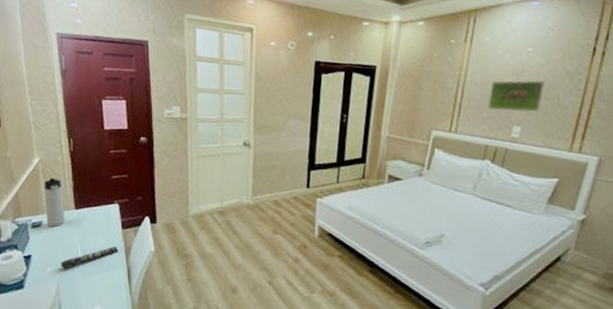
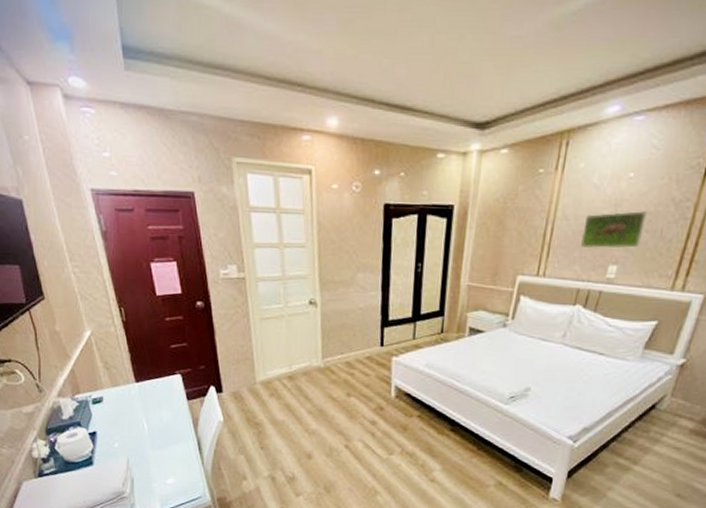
thermos bottle: present [44,177,66,227] -> none [100,350,127,402]
remote control: present [60,246,119,269] -> none [127,417,186,444]

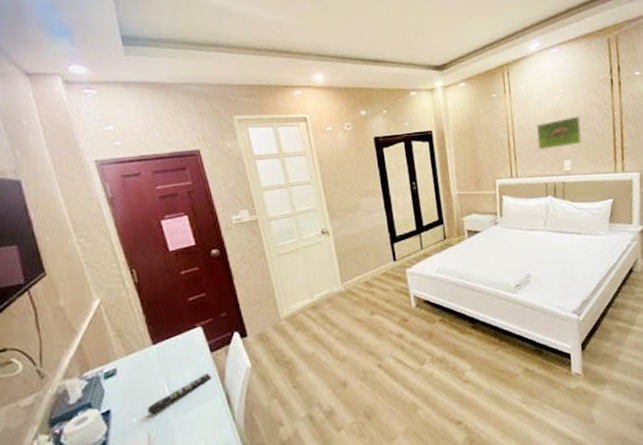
remote control: none [127,417,186,444] -> present [147,373,212,415]

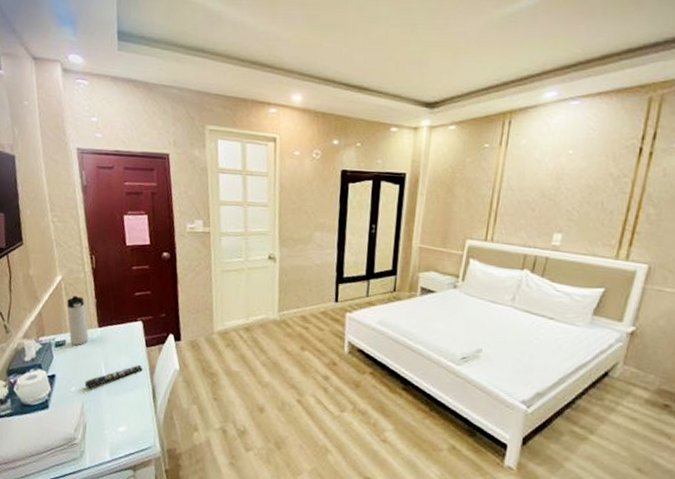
thermos bottle: none [111,316,144,372] -> present [67,295,89,346]
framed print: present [536,116,582,150] -> none [526,184,588,218]

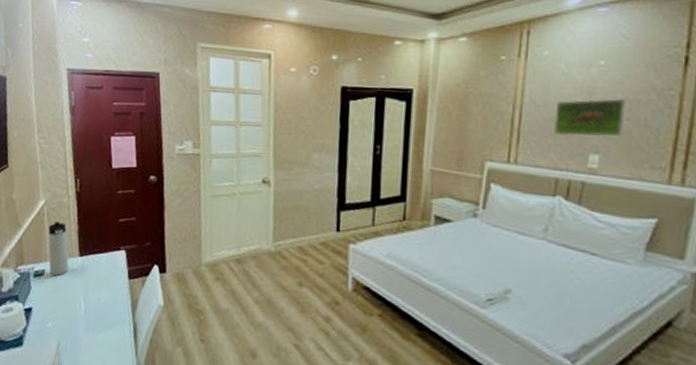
remote control: present [84,364,143,389] -> none [62,298,124,325]
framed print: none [526,184,588,218] -> present [553,98,627,137]

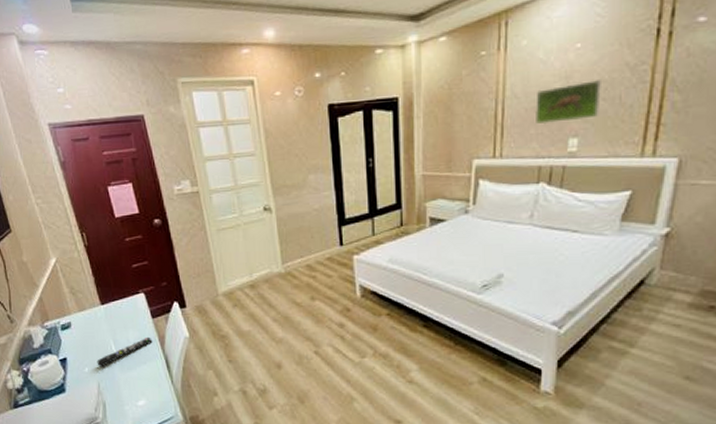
thermos bottle: present [48,221,69,276] -> none [65,275,94,327]
remote control: none [62,298,124,325] -> present [97,336,153,367]

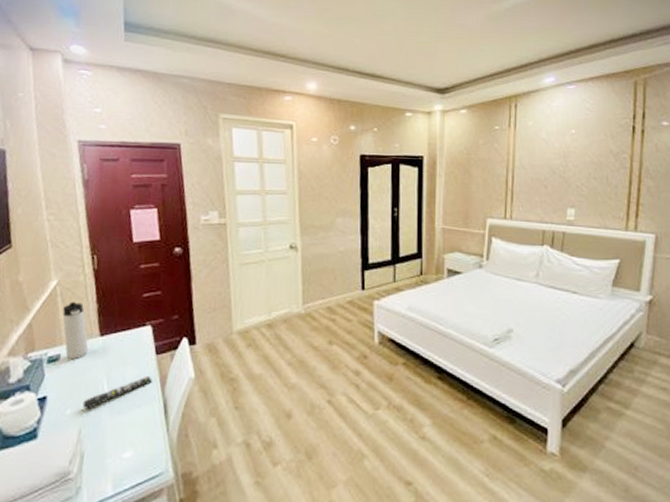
thermos bottle: none [65,275,94,327] -> present [62,301,89,360]
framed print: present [534,80,603,125] -> none [539,161,593,194]

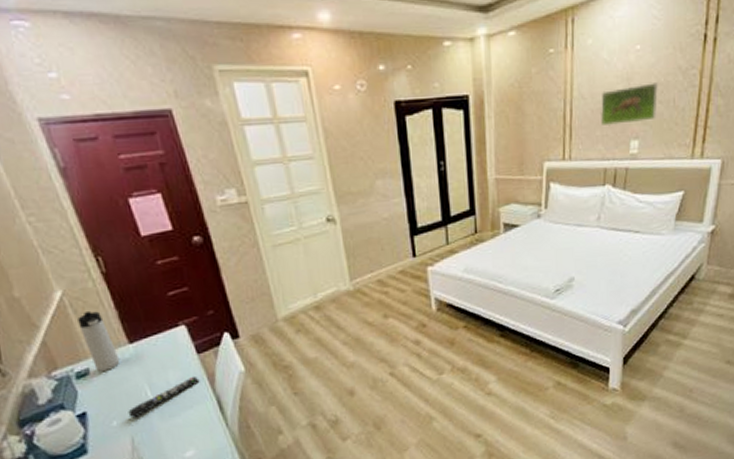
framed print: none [539,161,593,194] -> present [599,83,659,126]

